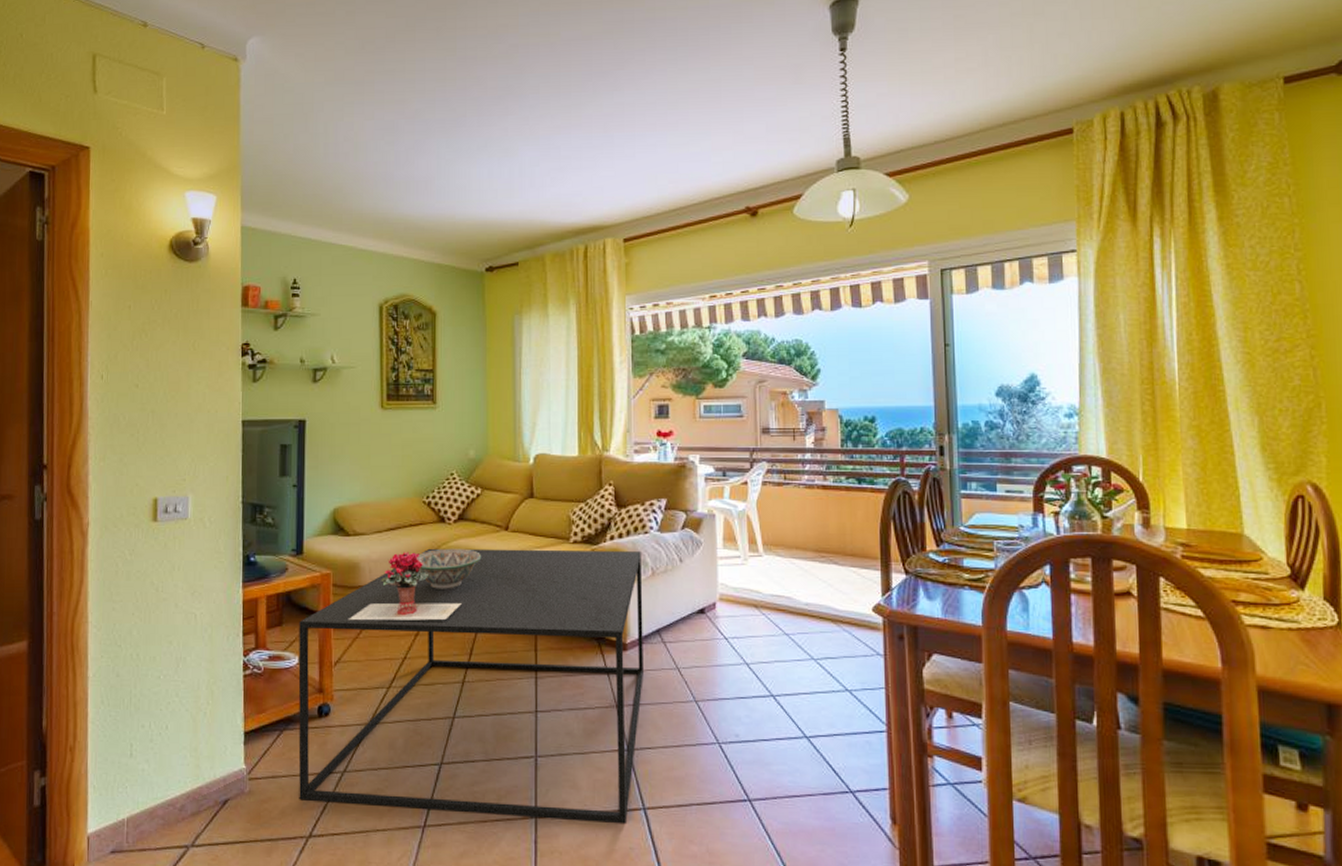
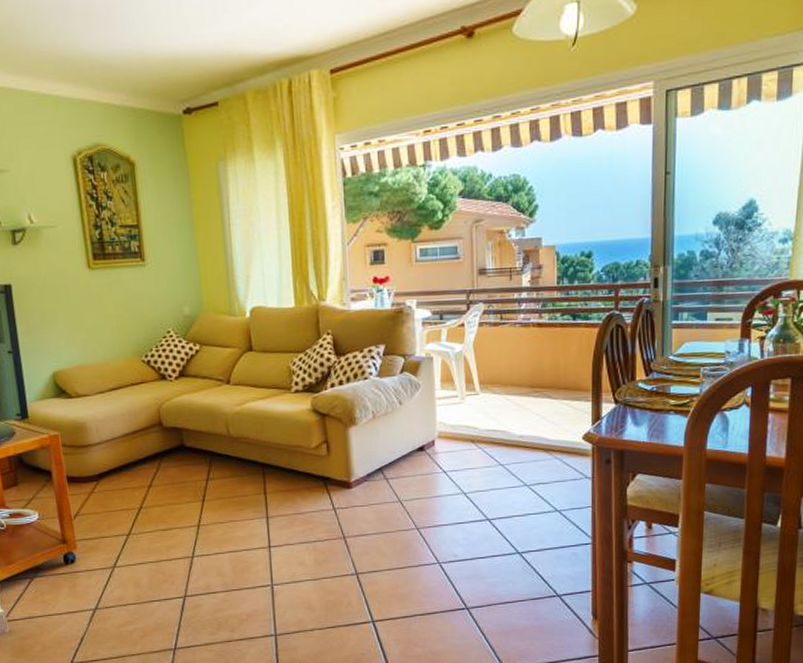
coffee table: present [298,548,643,823] -> none [34,397,368,635]
potted flower: present [347,552,462,621] -> none [81,410,190,477]
decorative bowl: present [417,548,481,589] -> none [142,404,205,443]

